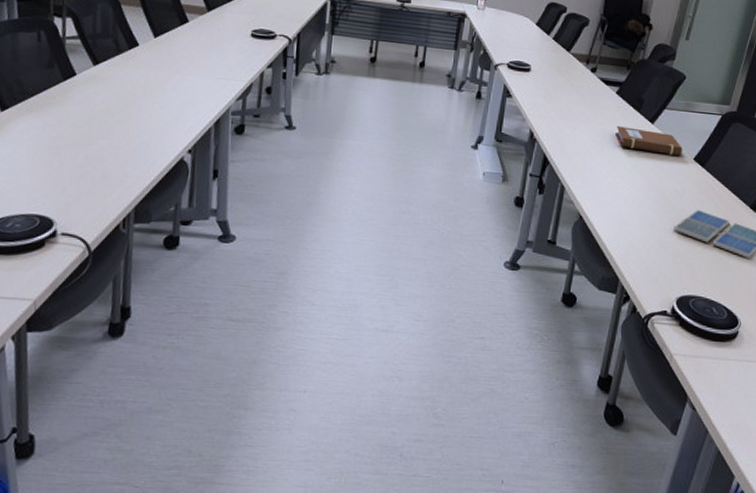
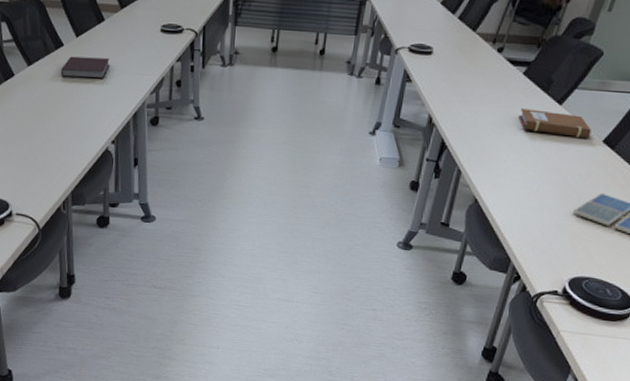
notebook: none [133,57,192,83] -> present [61,56,110,79]

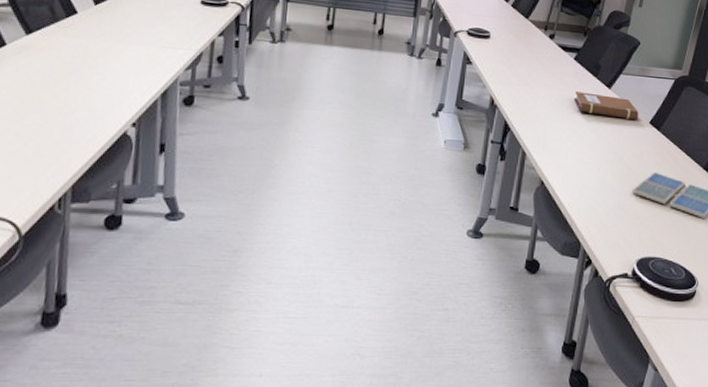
notebook: present [61,56,110,79] -> none [70,25,137,52]

